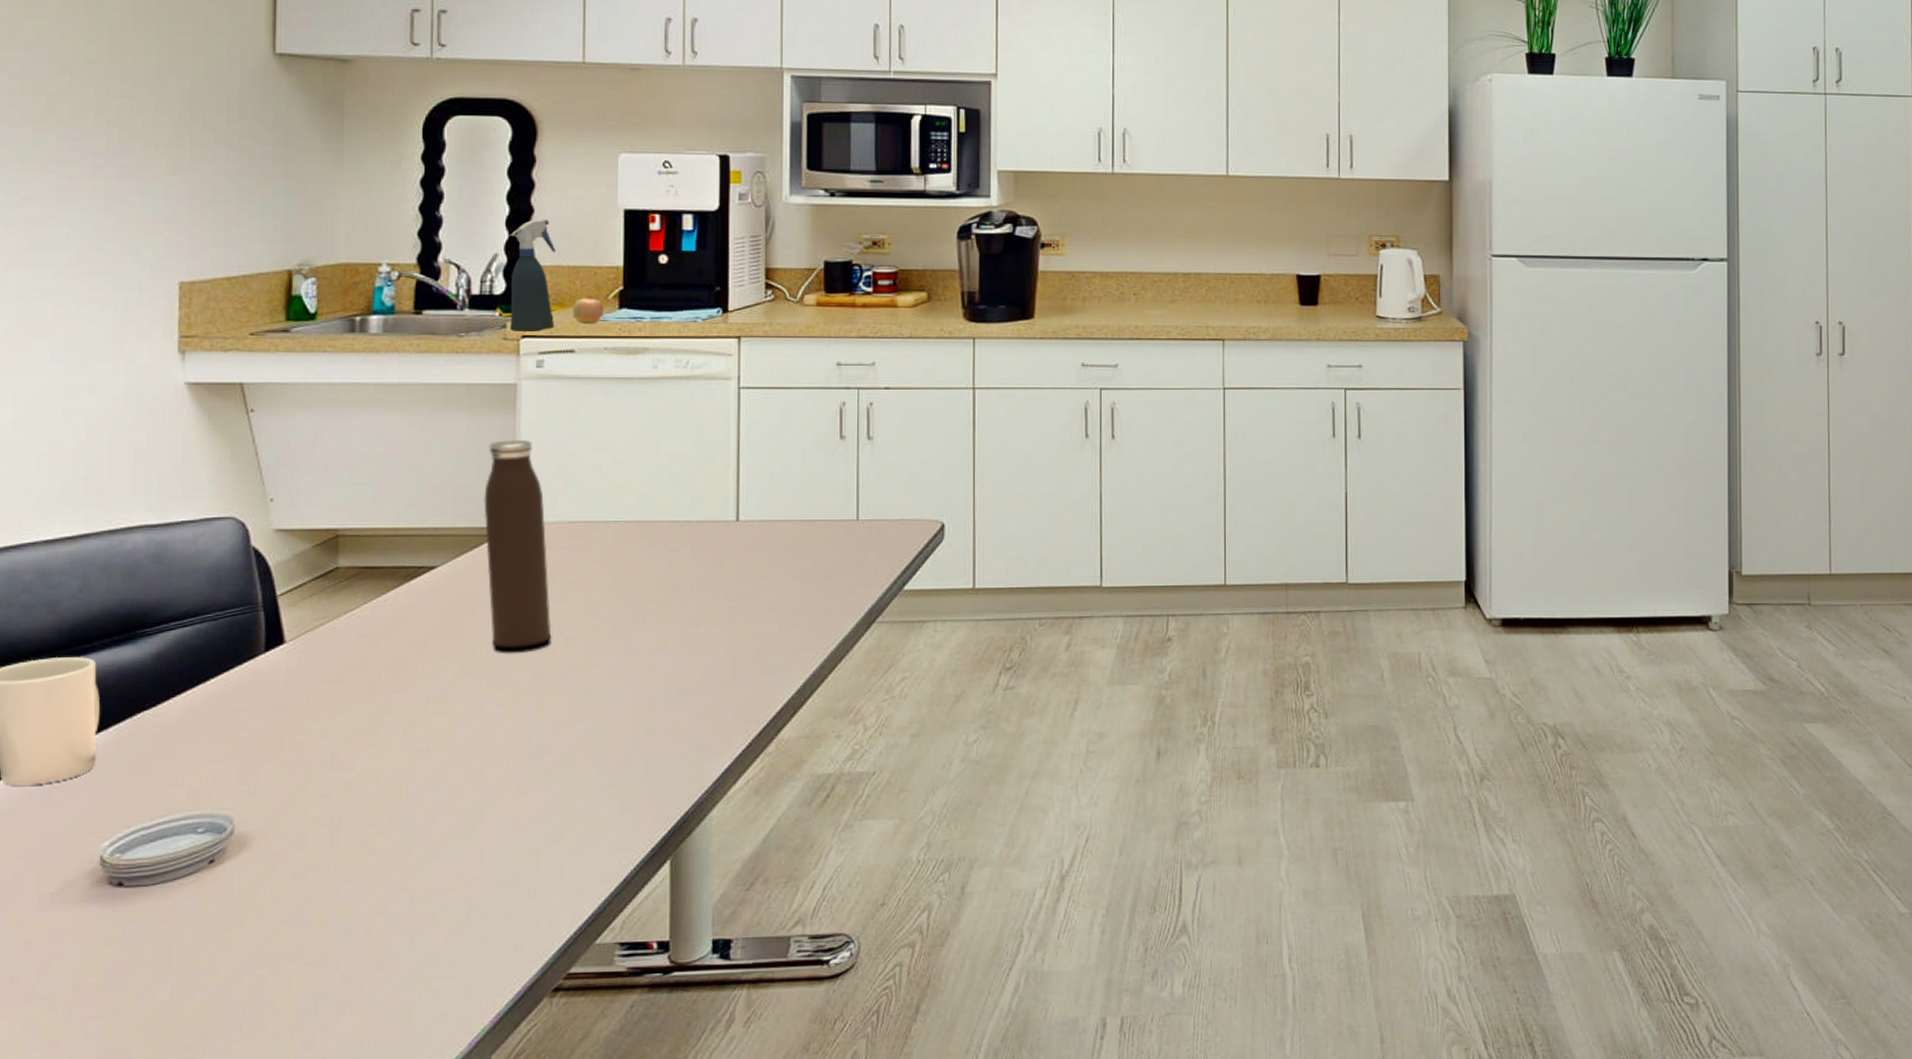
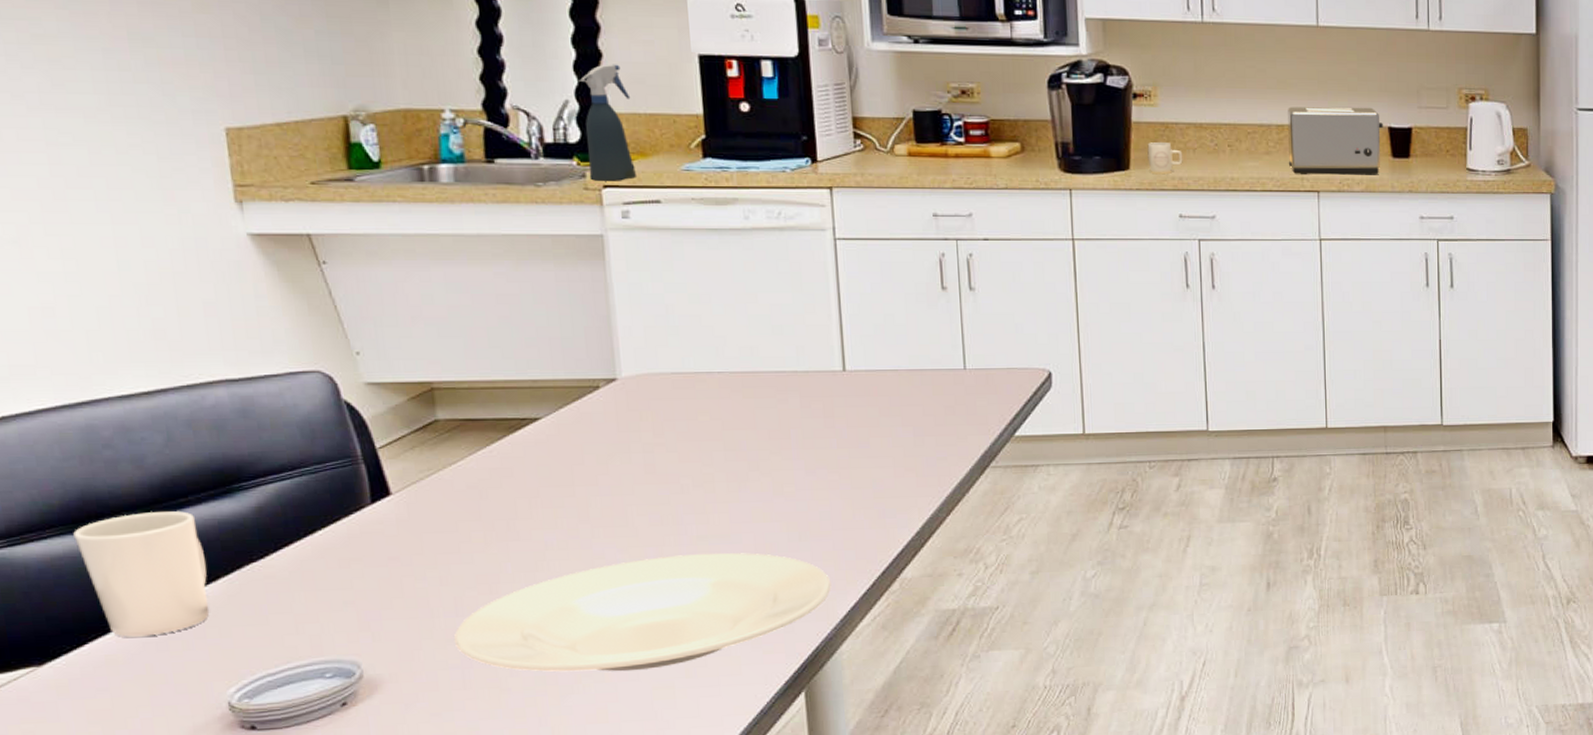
plate: none [326,708,707,834] -> present [453,552,832,672]
water bottle: present [484,440,552,654] -> none [581,292,667,503]
fruit: present [572,294,605,324] -> none [654,143,688,174]
mug: none [1052,291,1088,323] -> present [1147,142,1183,175]
toaster: none [1193,255,1291,324] -> present [1288,107,1383,175]

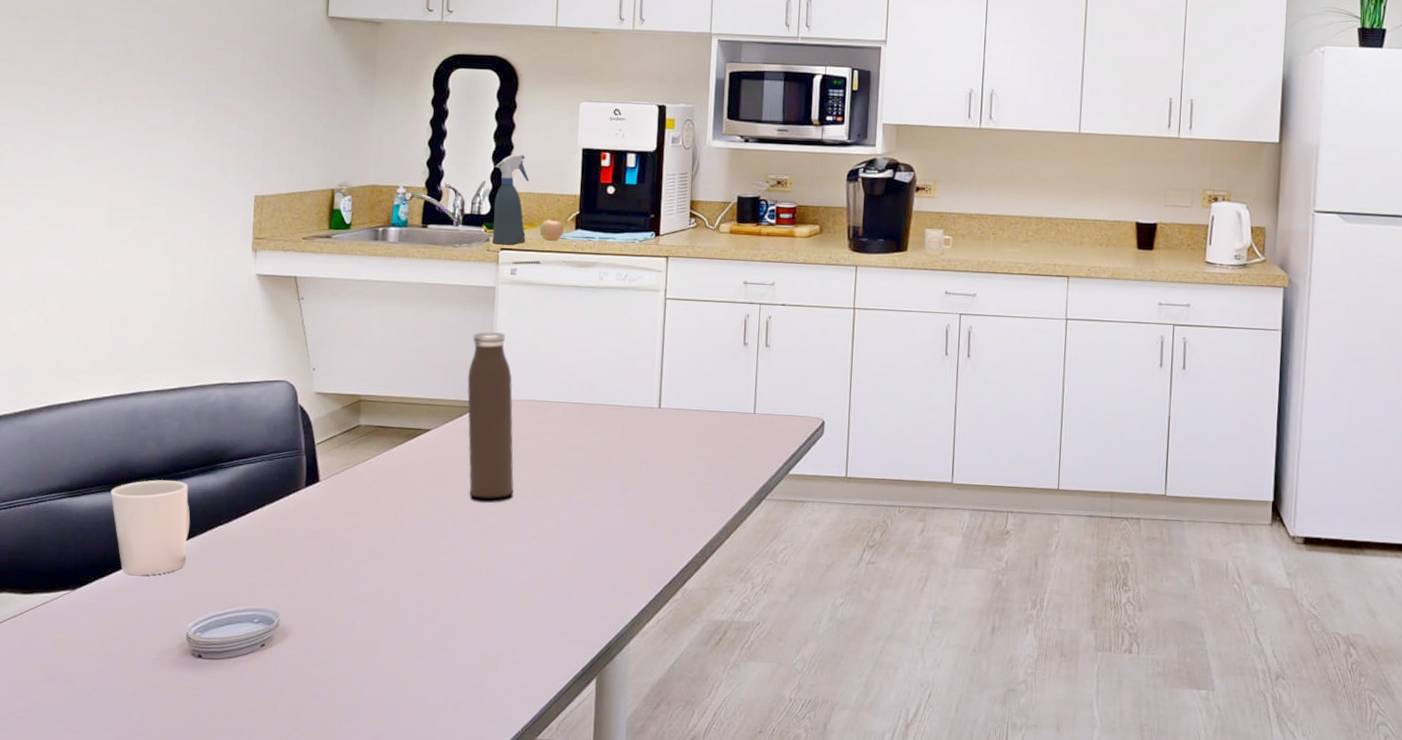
plate: present [453,552,832,672] -> none [345,551,628,644]
water bottle: none [581,292,667,503] -> present [467,332,514,504]
fruit: none [654,143,688,174] -> present [539,217,564,241]
toaster: present [1288,107,1383,175] -> none [1043,202,1131,264]

